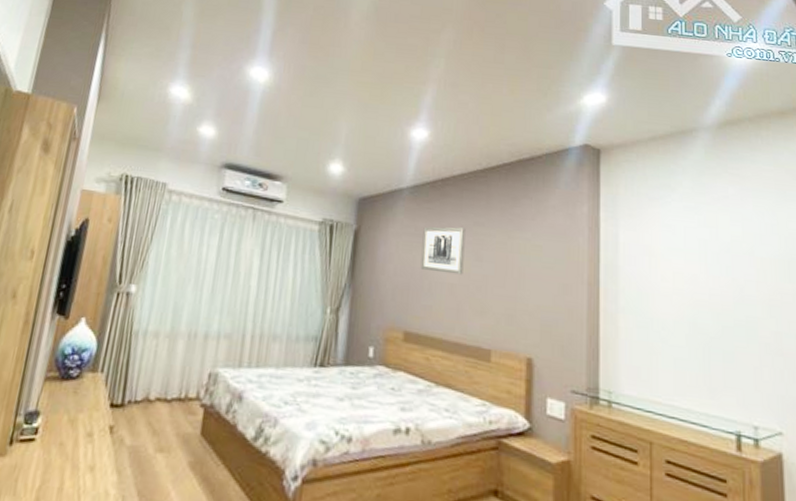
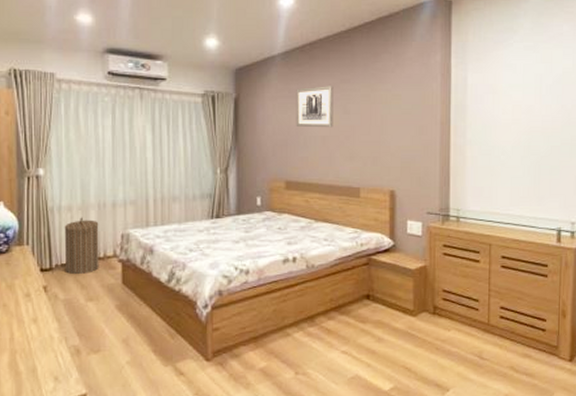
laundry hamper: none [138,346,186,417] -> present [64,217,99,275]

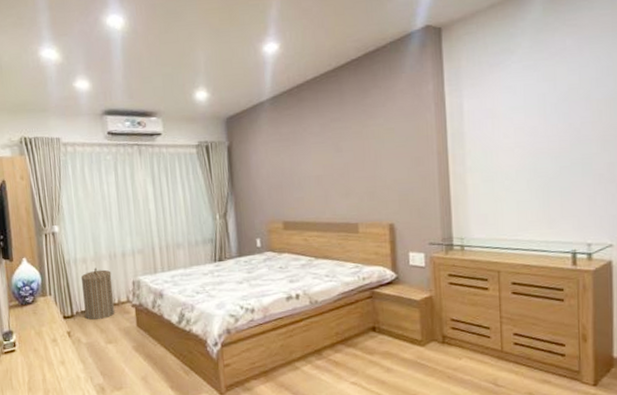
wall art: present [296,86,334,128] -> none [287,126,327,168]

